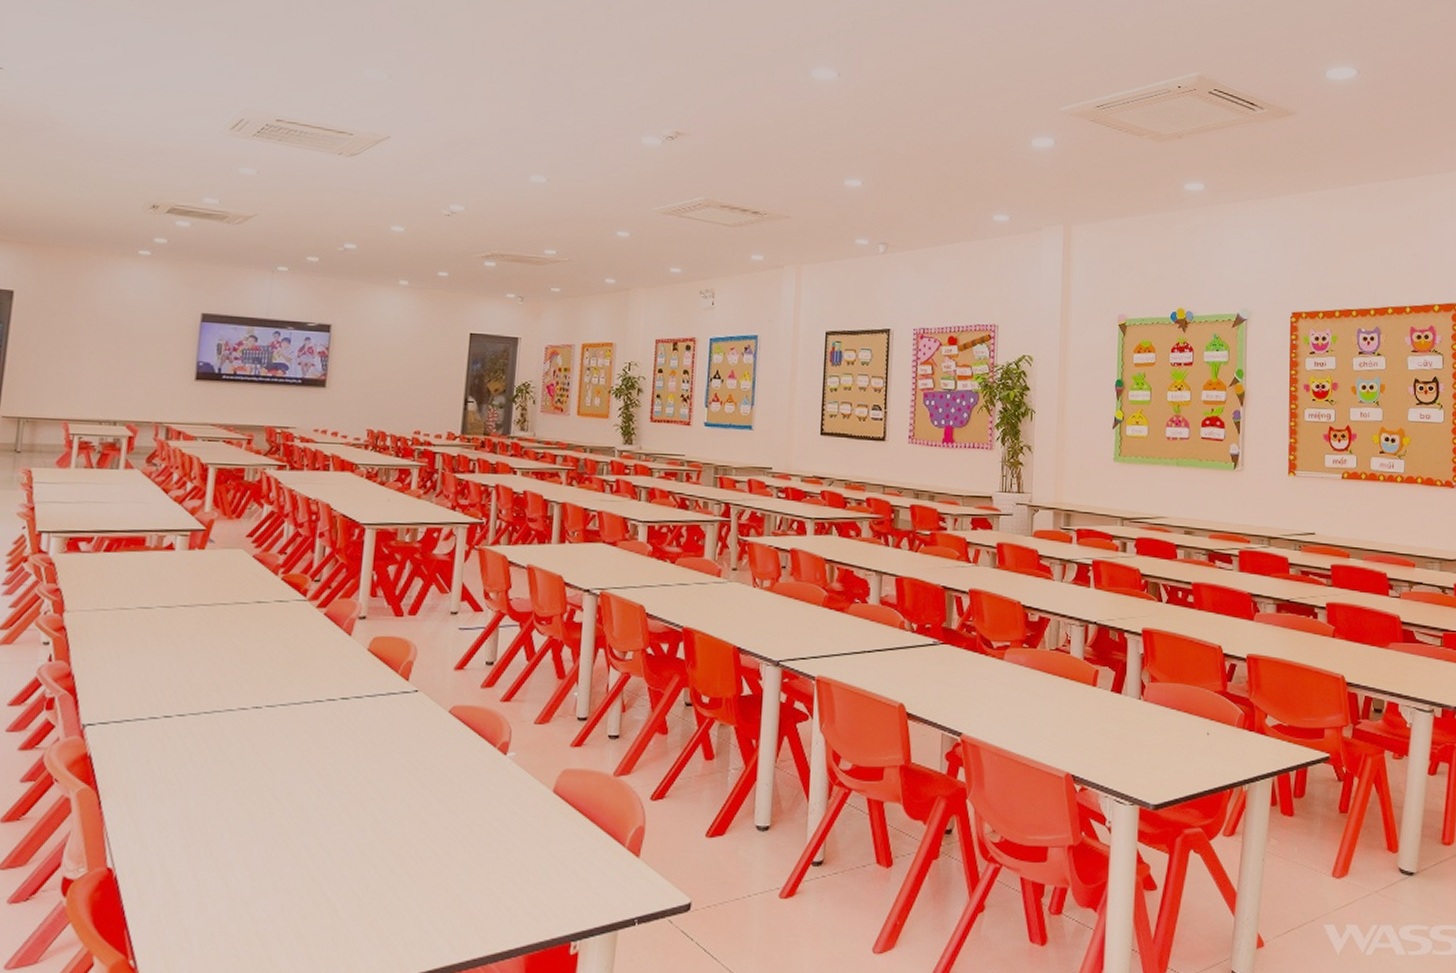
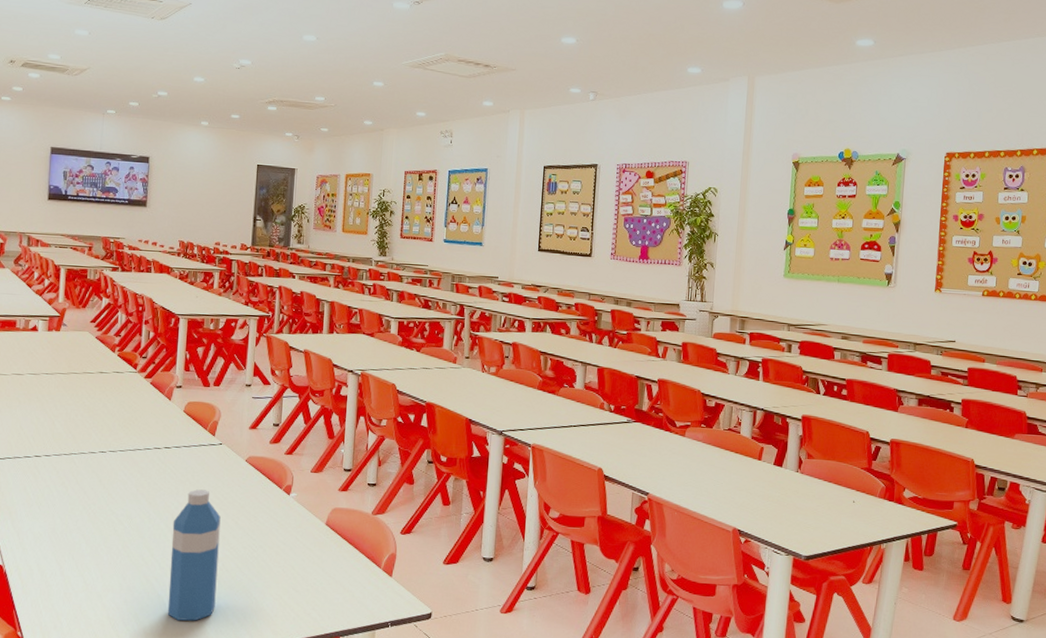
water bottle: none [339,752,414,931] -> present [167,489,221,621]

